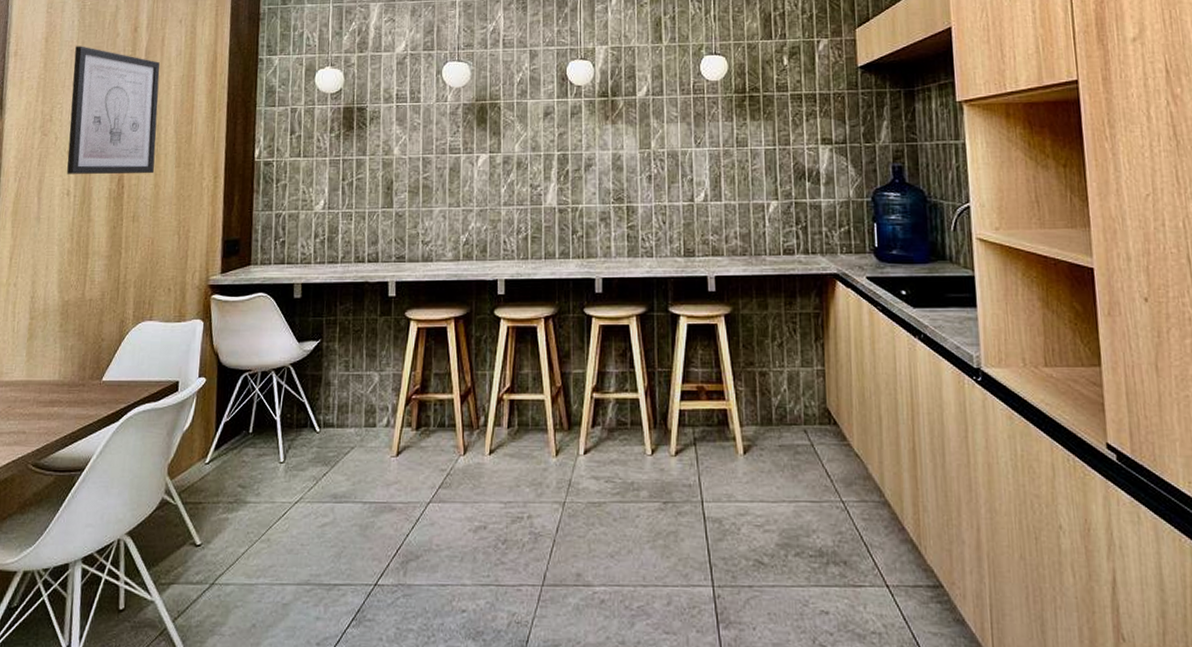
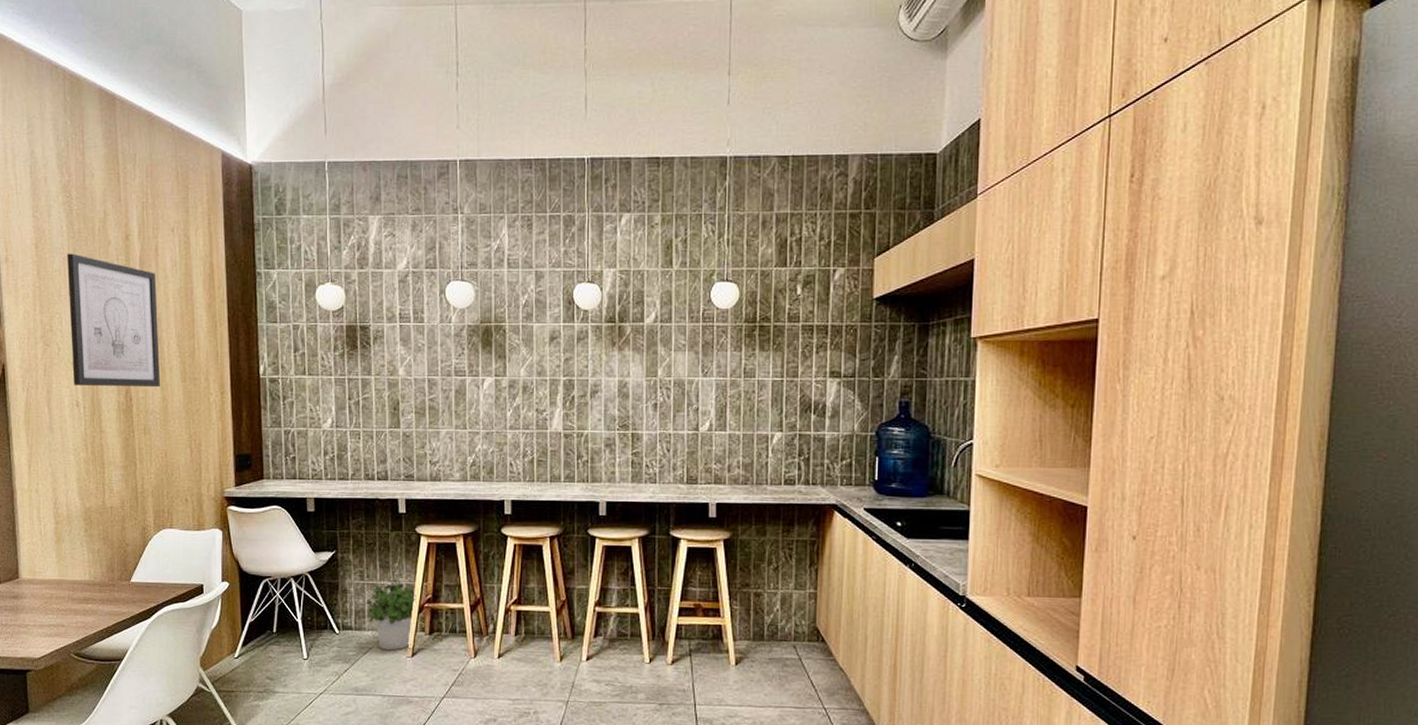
potted plant: none [350,370,404,450] -> present [366,580,416,651]

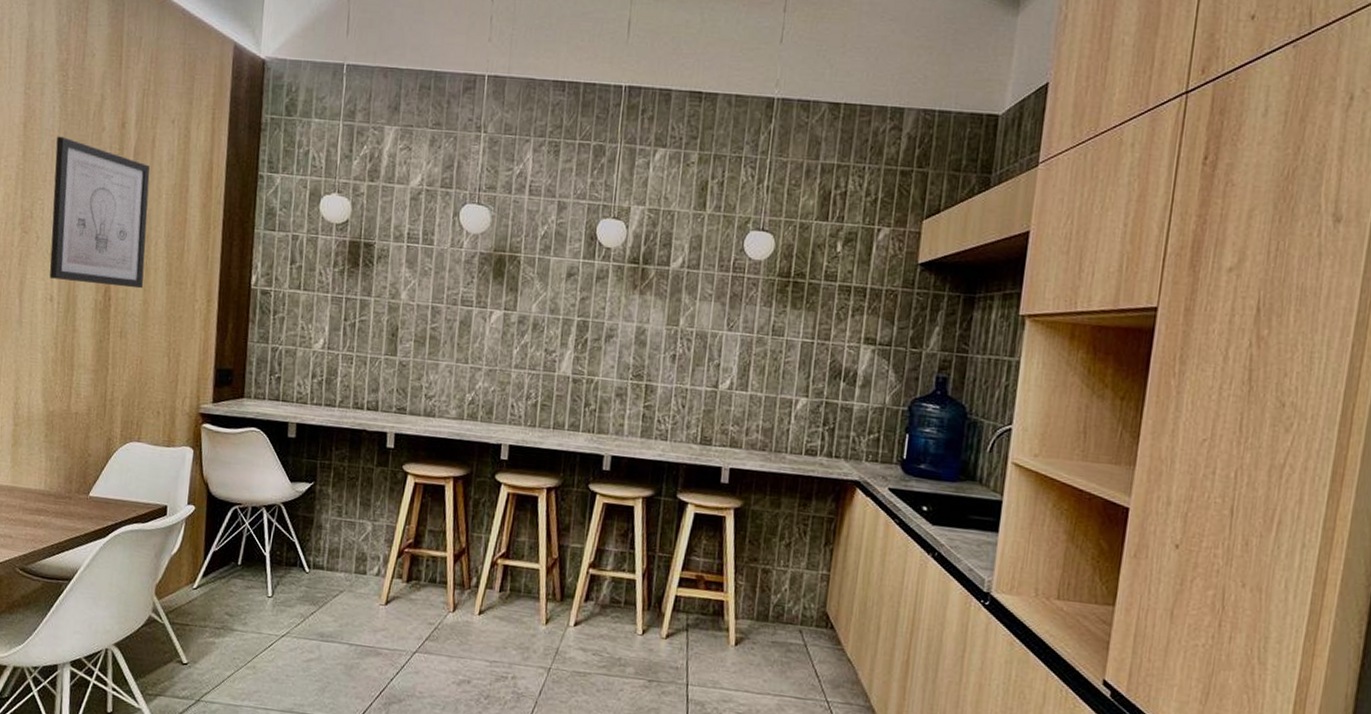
potted plant: present [366,580,416,651] -> none [341,520,397,597]

